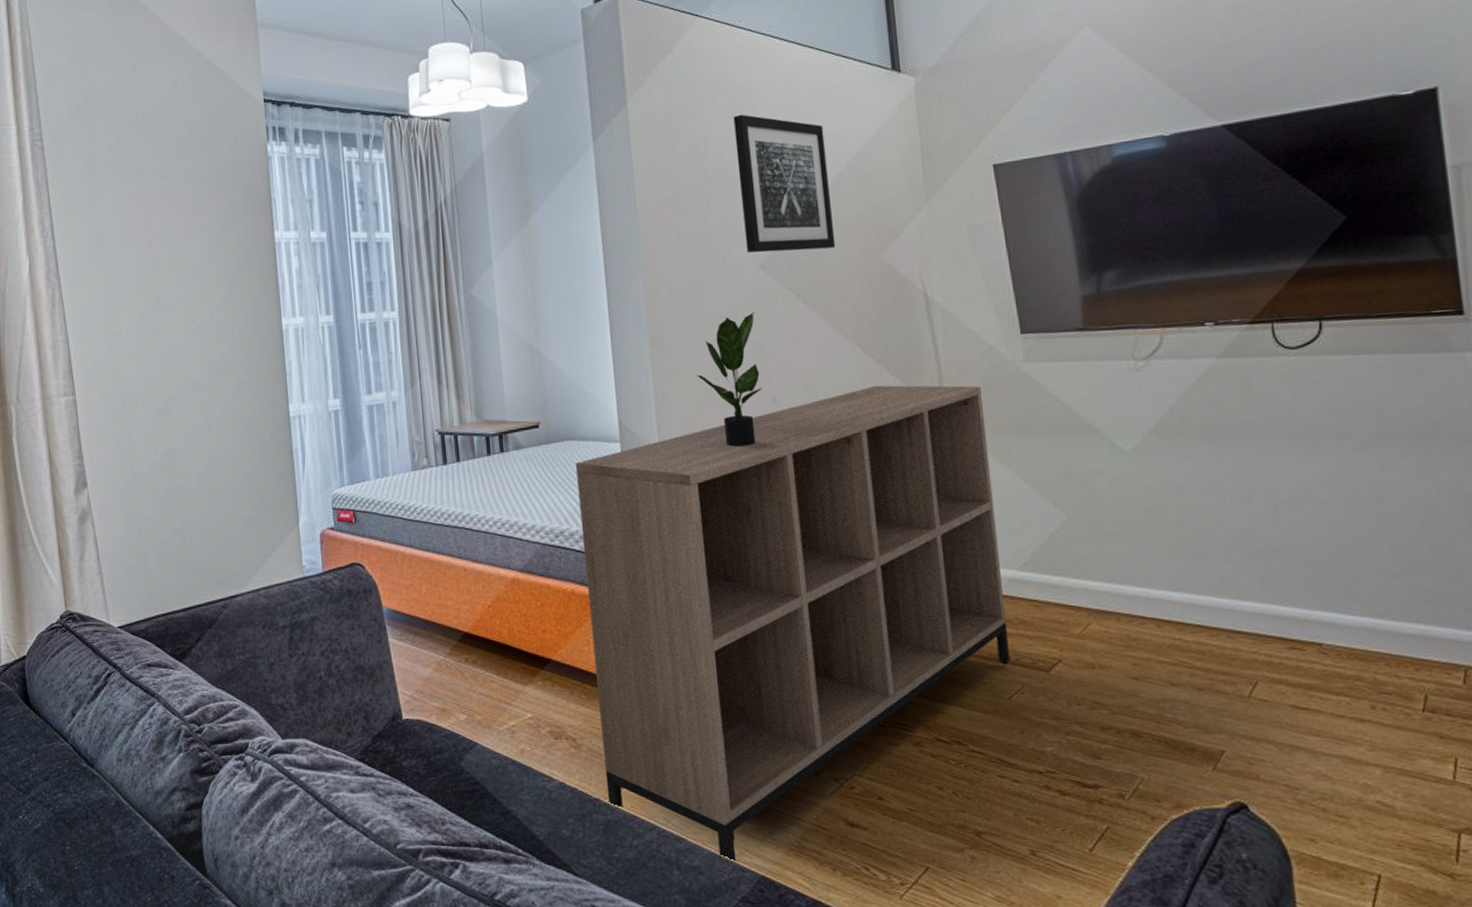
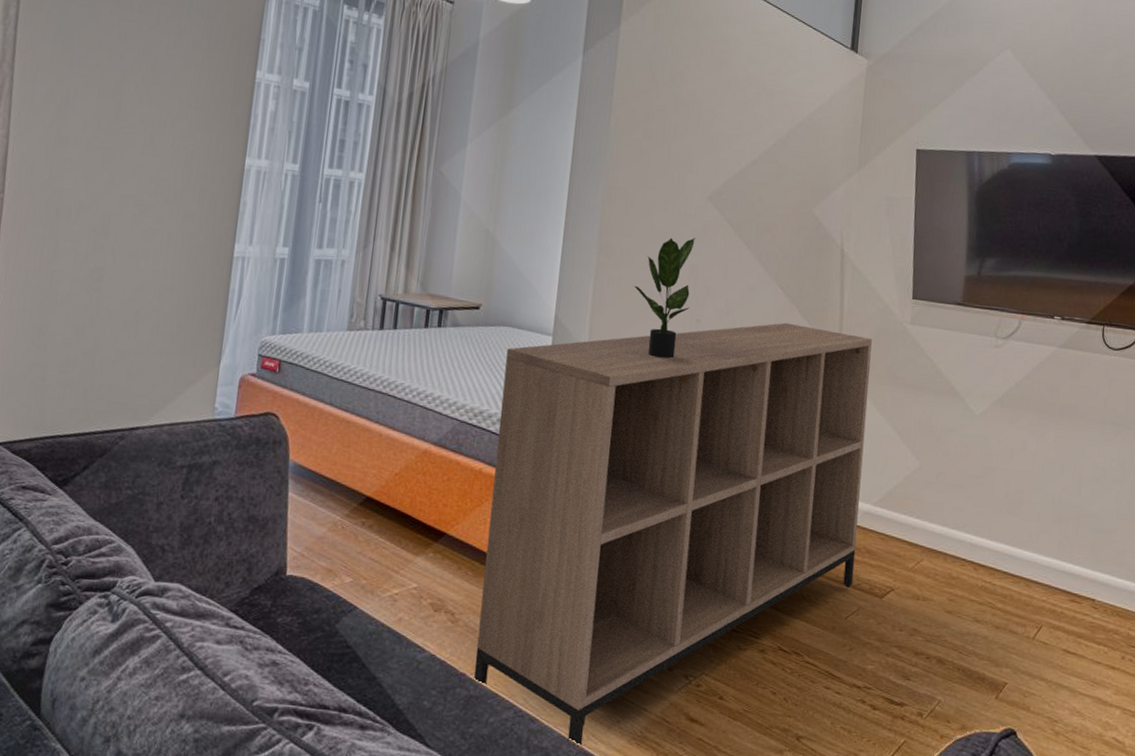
wall art: present [733,114,836,253] -> none [700,58,785,194]

